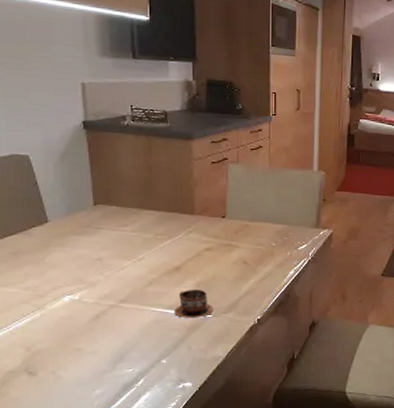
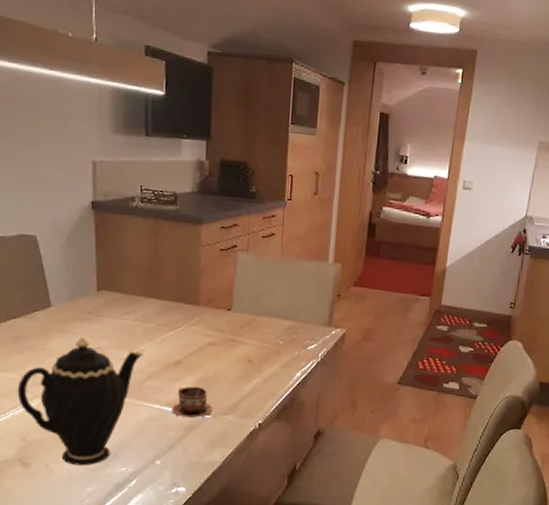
teapot: none [18,250,144,371] -> present [17,337,144,466]

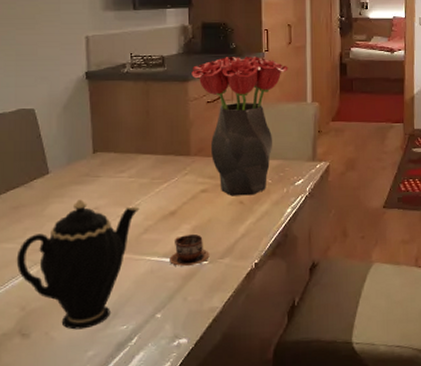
bouquet: none [205,201,312,355] -> present [191,56,288,196]

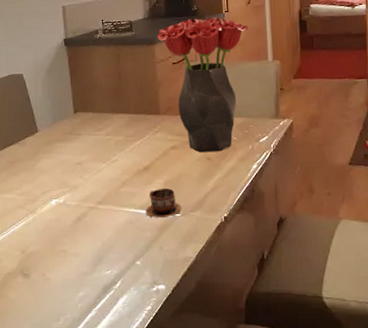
teapot: present [16,199,140,330] -> none [15,155,117,272]

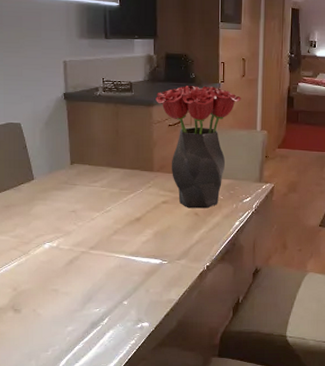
cup: present [145,189,182,219] -> none [135,239,169,265]

